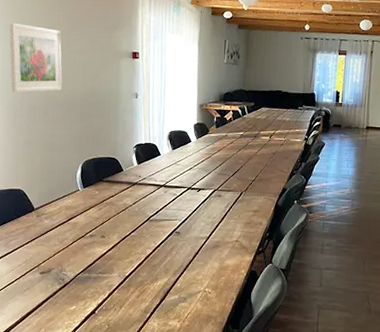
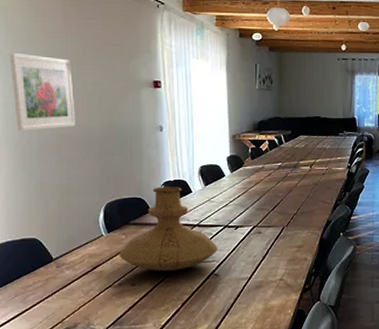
vase: none [92,148,181,227] -> present [119,187,218,272]

